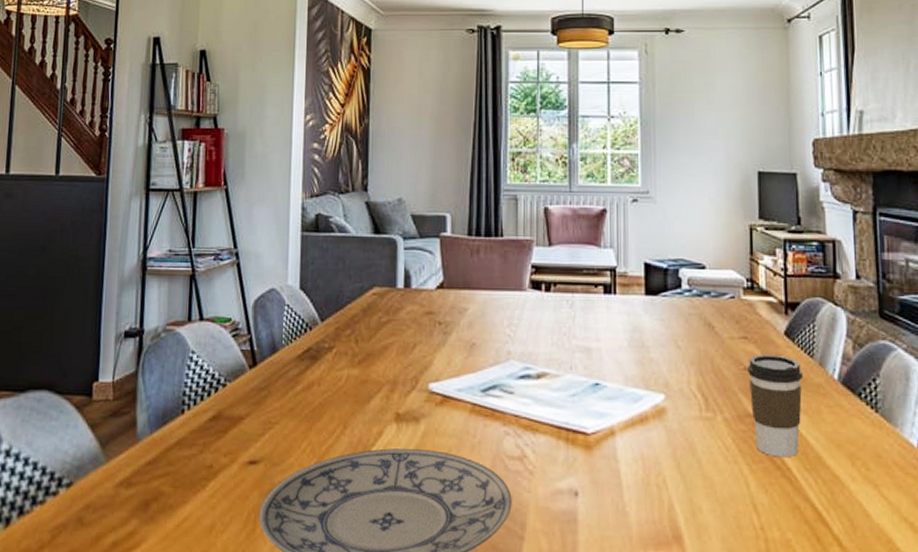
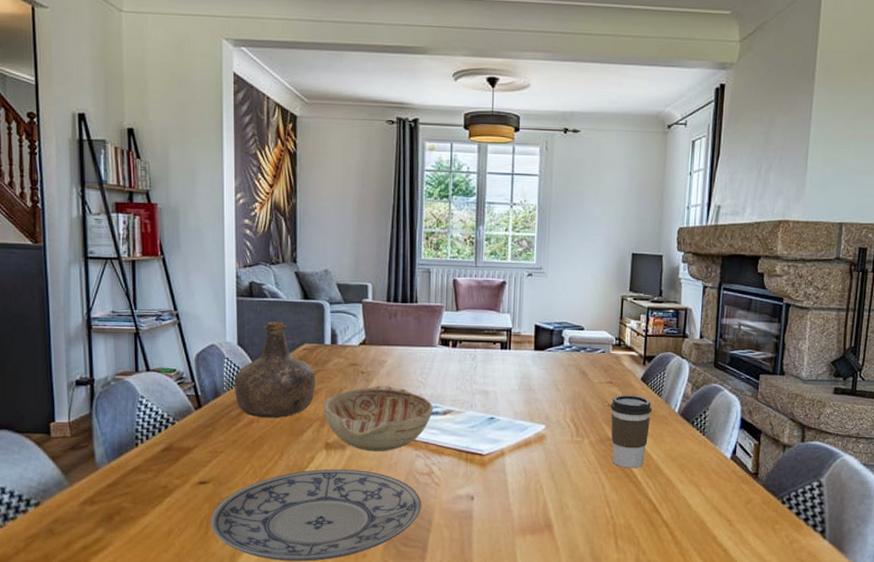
bottle: none [293,260,386,381] -> present [234,321,316,418]
decorative bowl: none [394,340,525,427] -> present [323,386,434,452]

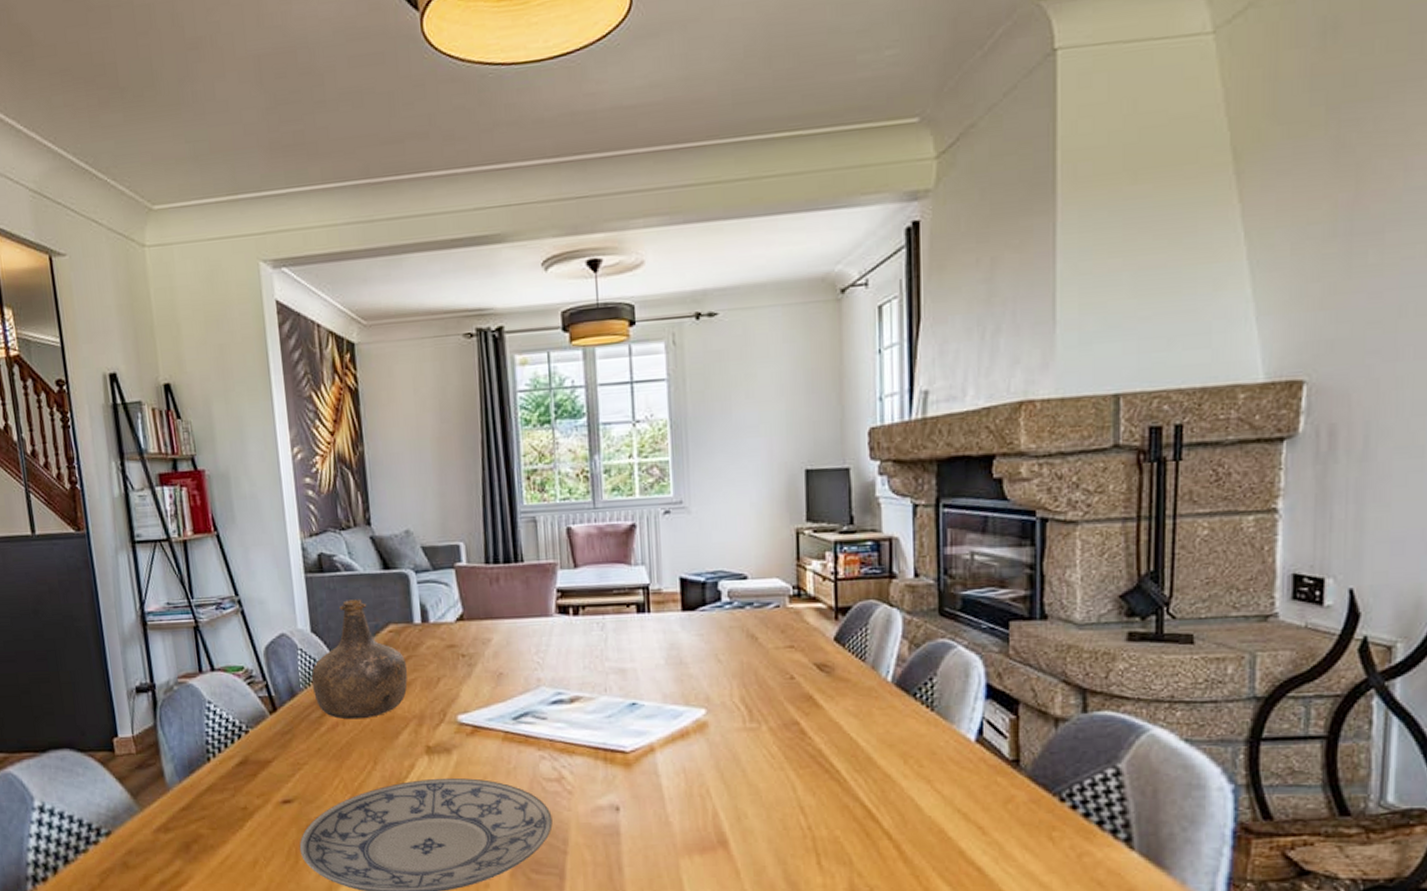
decorative bowl: present [323,386,434,452] -> none [419,670,557,755]
coffee cup: present [611,394,652,468] -> none [794,661,853,761]

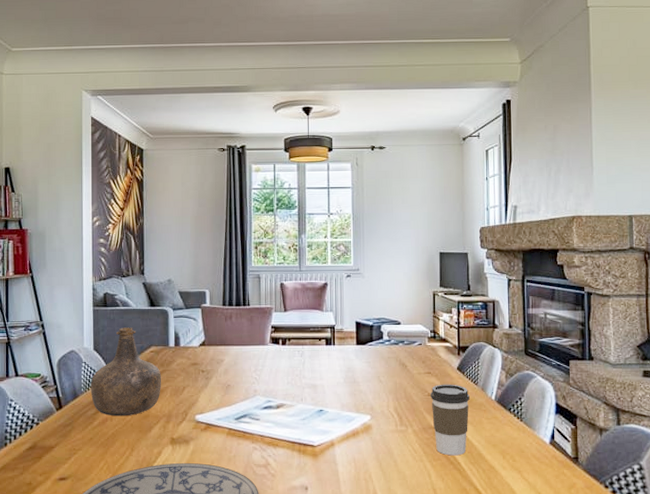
coffee cup: none [794,661,853,761] -> present [431,384,470,456]

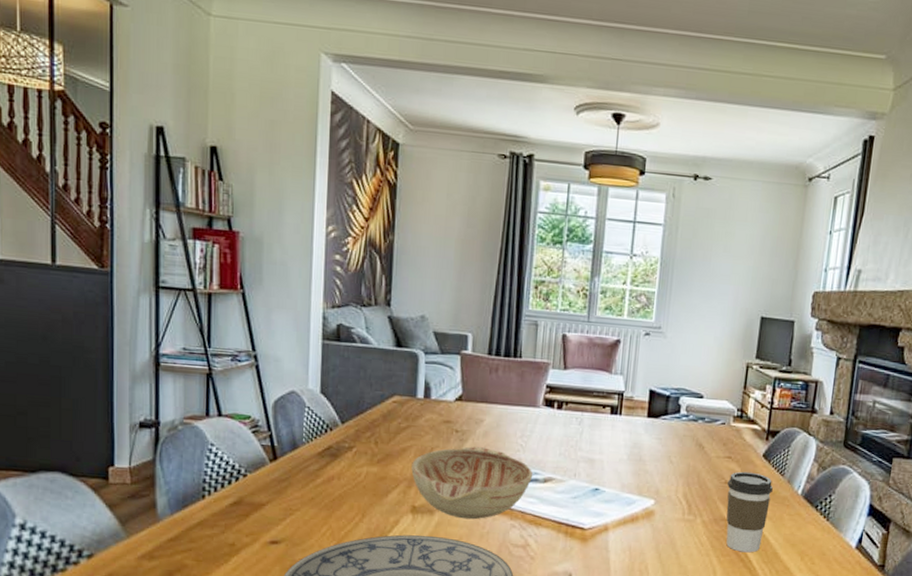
bottle: present [90,327,162,416] -> none [314,369,405,476]
decorative bowl: none [169,383,268,446] -> present [411,446,533,520]

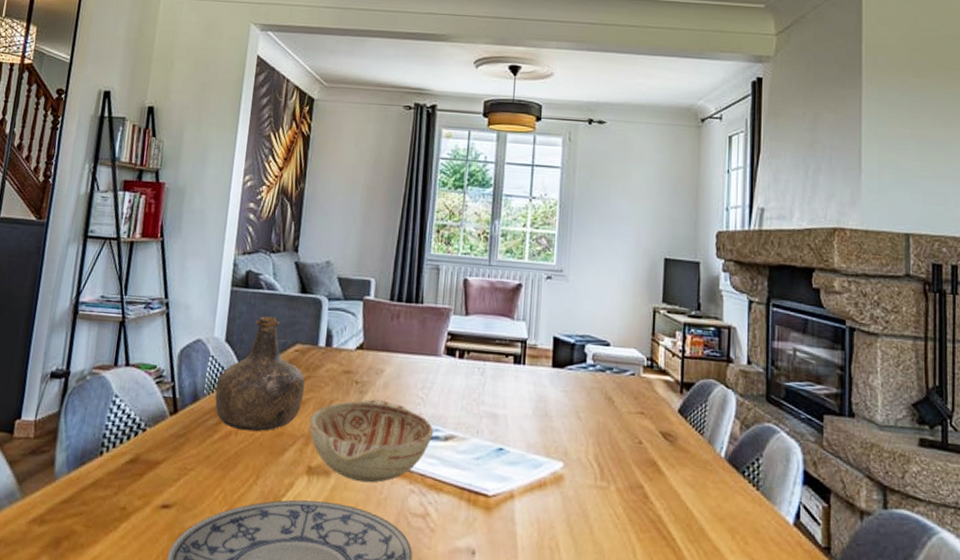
bottle: none [314,369,405,476] -> present [215,316,305,432]
coffee cup: present [726,471,773,553] -> none [642,429,692,529]

